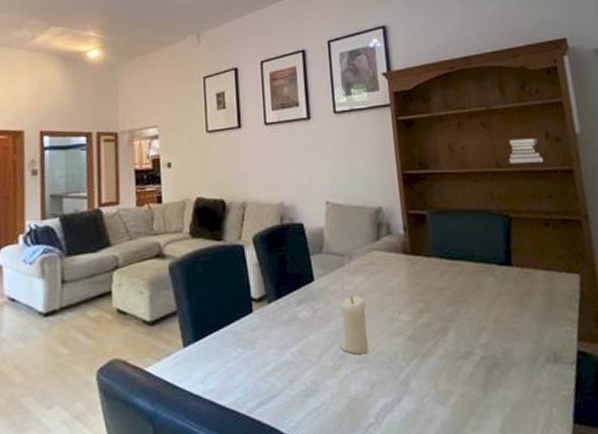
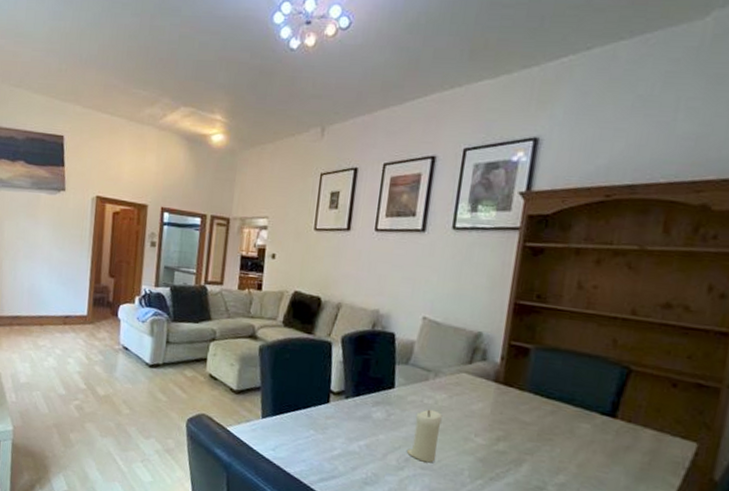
books: present [505,138,544,164] -> none [646,286,696,320]

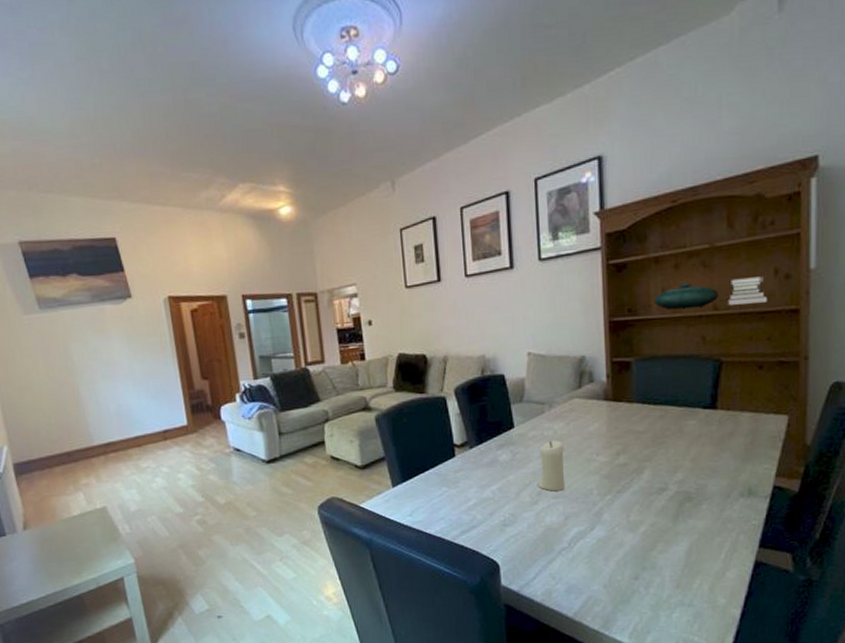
decorative bowl: none [566,280,641,310] -> present [654,282,719,310]
books: none [646,286,696,320] -> present [725,276,768,306]

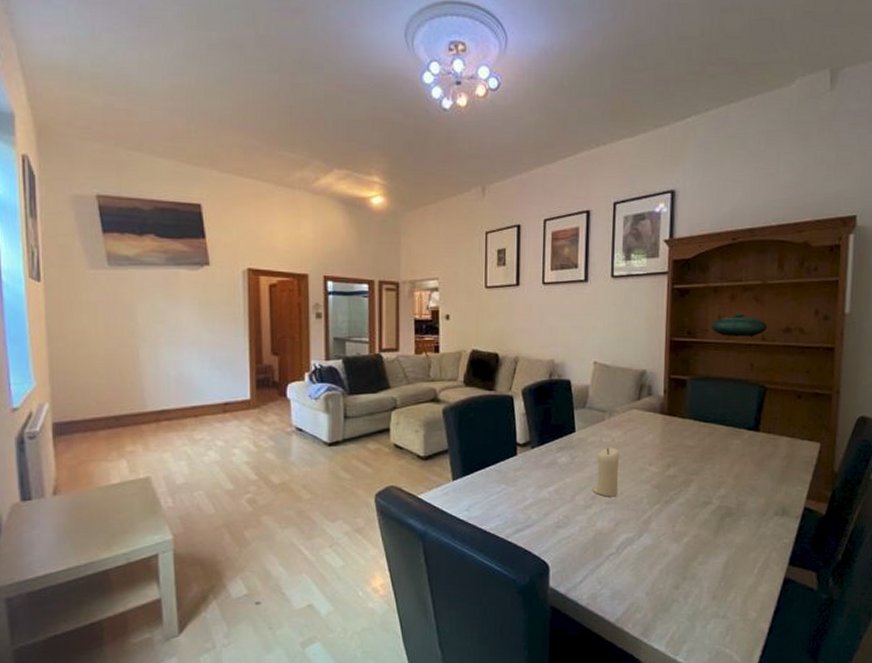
books: present [725,276,768,306] -> none [772,314,808,340]

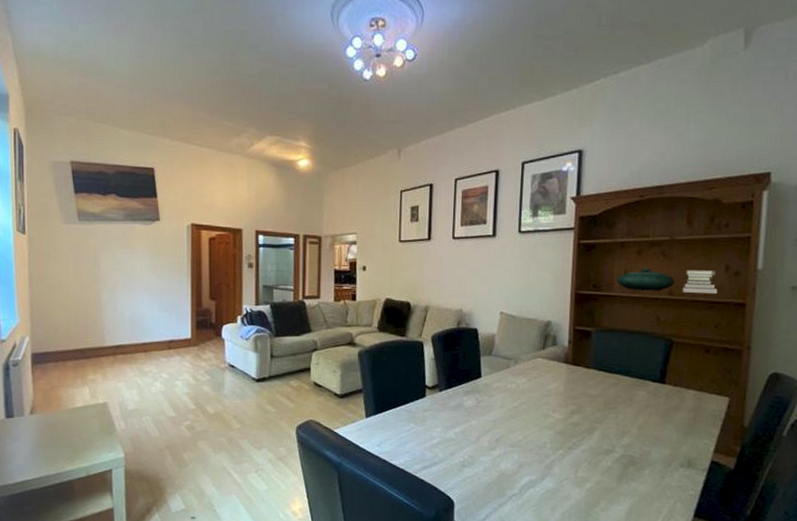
candle: present [592,447,620,497] -> none [496,393,524,441]
books: none [772,314,808,340] -> present [680,269,718,295]

